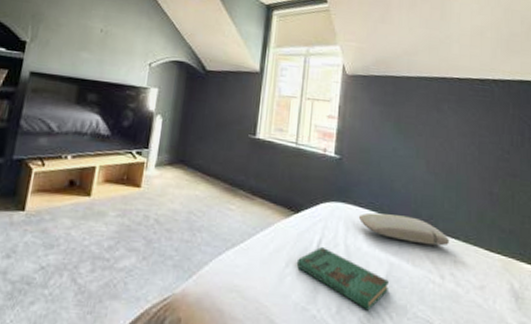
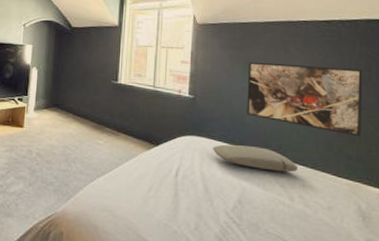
book: present [296,246,389,311] -> none [158,173,241,228]
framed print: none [396,119,516,207] -> present [246,61,363,137]

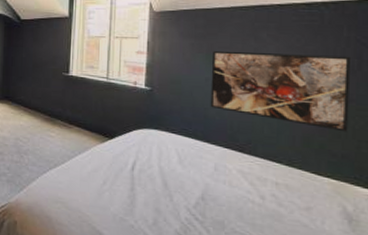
pillow: present [212,144,297,172] -> none [171,138,270,169]

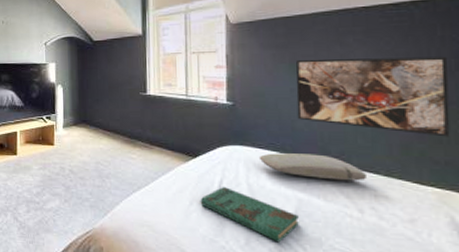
book: none [113,167,205,224] -> present [200,186,299,243]
pillow: none [171,138,270,169] -> present [258,153,366,181]

